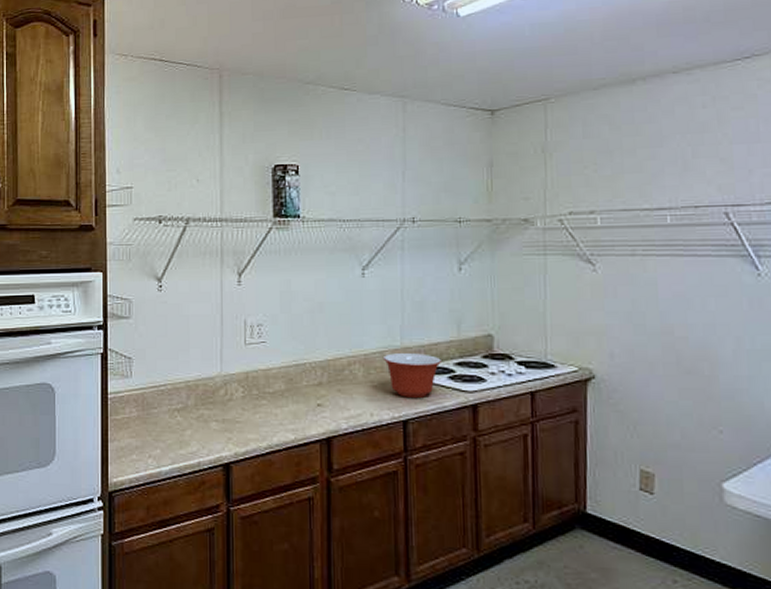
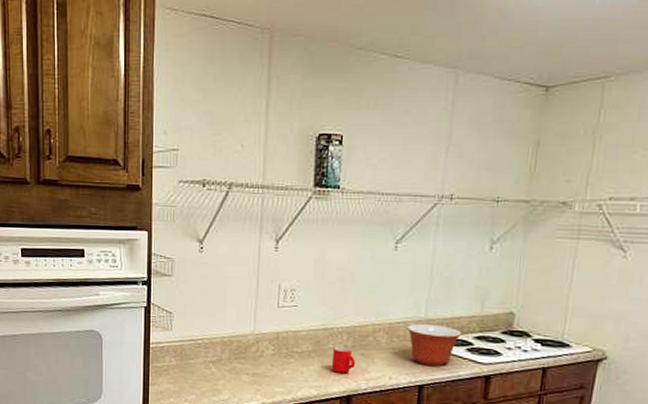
mug: none [307,383,334,413] -> present [331,346,356,374]

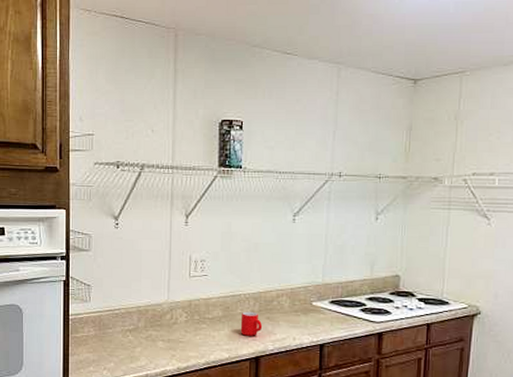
mixing bowl: present [406,324,462,366] -> none [306,288,355,326]

